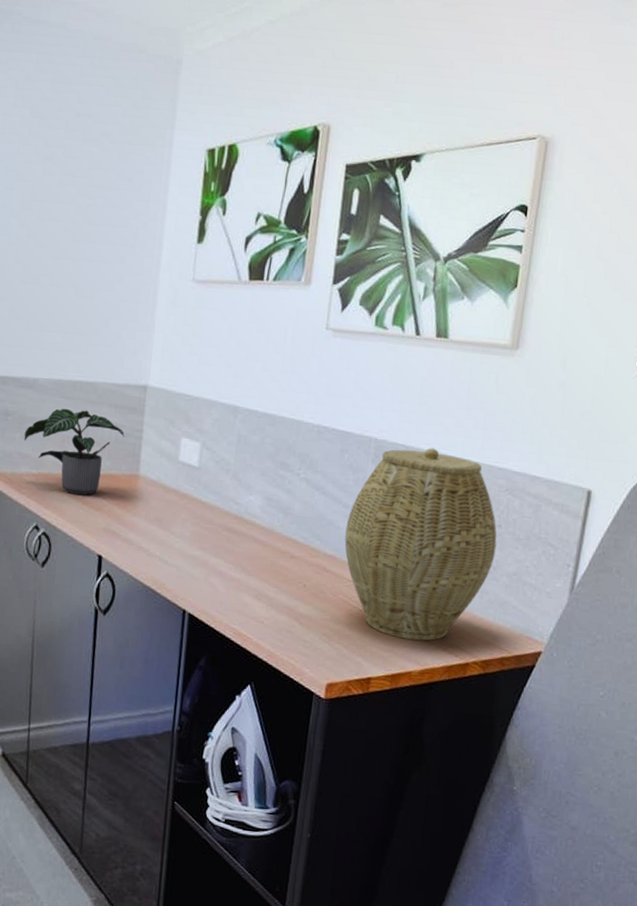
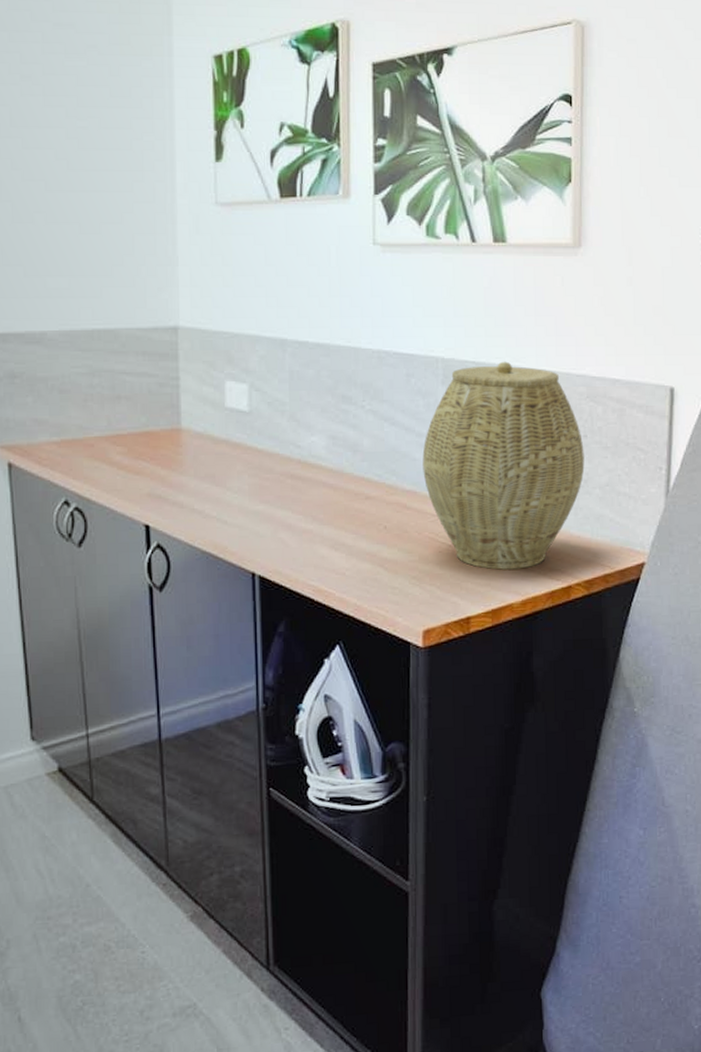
potted plant: present [24,408,124,495] -> none [37,362,158,459]

